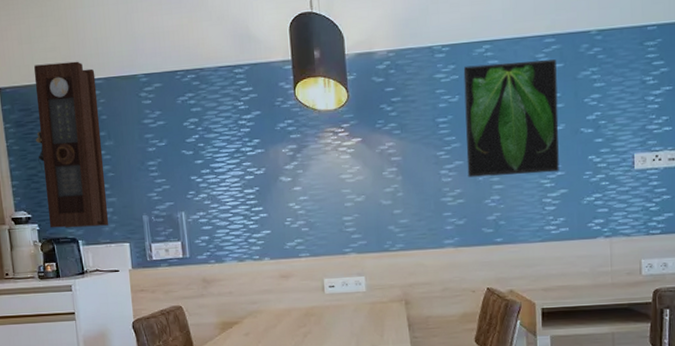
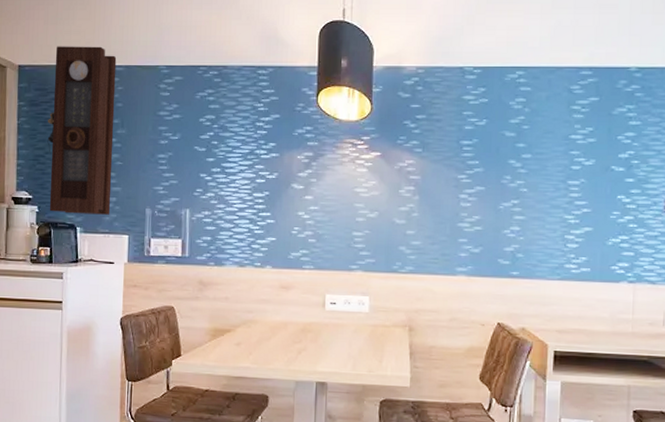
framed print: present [463,59,559,178] -> none [488,90,591,209]

